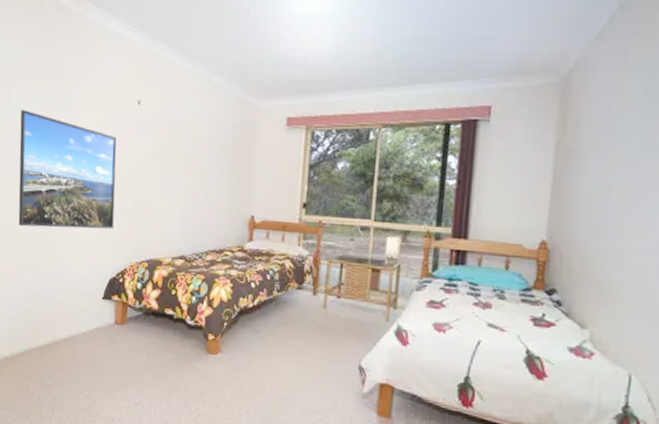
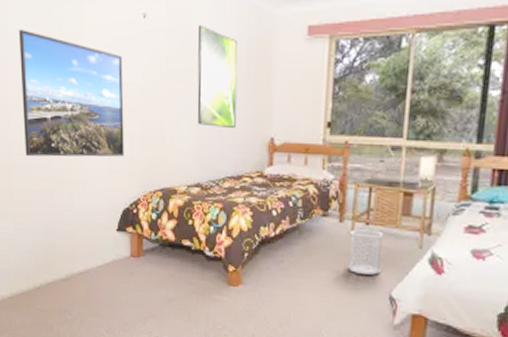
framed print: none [184,113,223,207] -> present [197,25,238,129]
wastebasket: none [321,301,354,345] -> present [348,229,384,275]

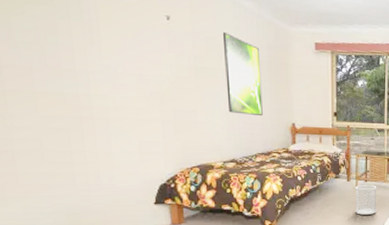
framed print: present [19,30,124,157] -> none [11,13,156,141]

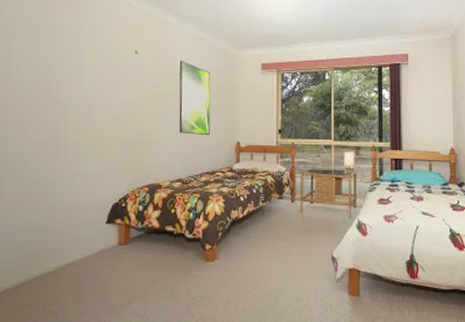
wastebasket: present [355,185,377,215] -> none [300,207,324,241]

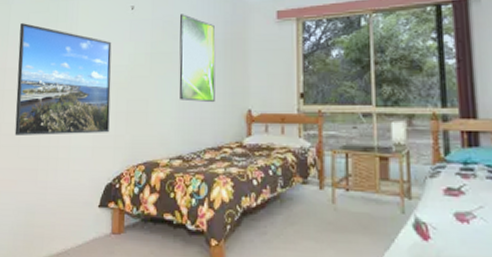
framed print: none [20,59,117,163] -> present [14,23,112,135]

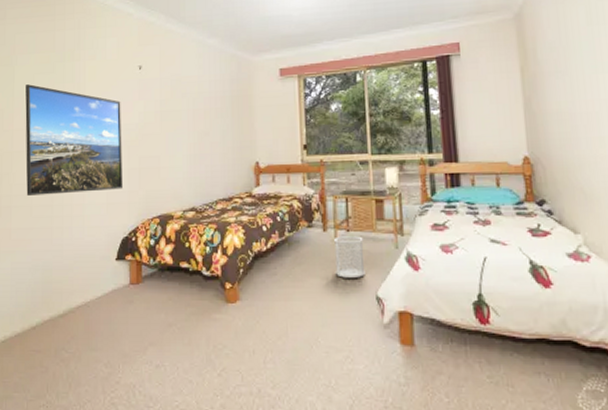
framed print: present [179,14,216,103] -> none [188,73,224,157]
wastebasket: none [332,196,366,244] -> present [334,236,365,278]

